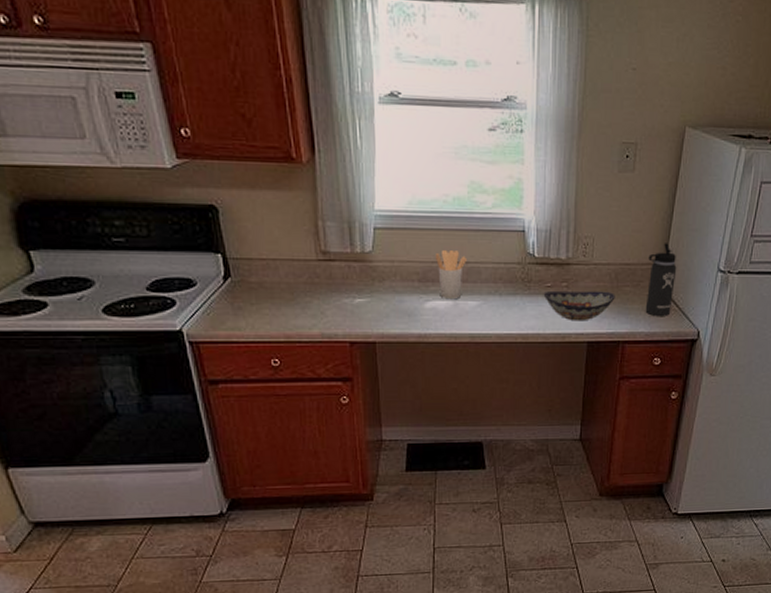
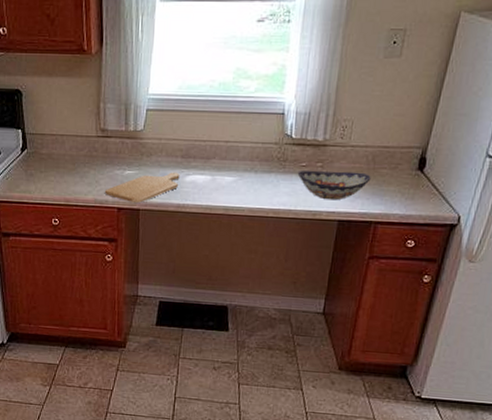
chopping board: none [332,298,418,335] -> present [104,172,180,203]
utensil holder: present [436,250,466,300] -> none [199,130,227,175]
thermos bottle: present [645,243,677,316] -> none [402,127,440,199]

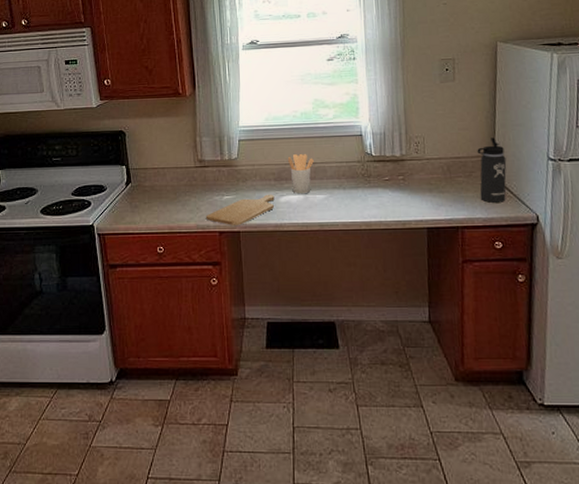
utensil holder: none [199,130,227,175] -> present [288,154,314,194]
decorative bowl: present [297,171,371,201] -> none [382,182,450,210]
thermos bottle: none [402,127,440,199] -> present [477,138,507,203]

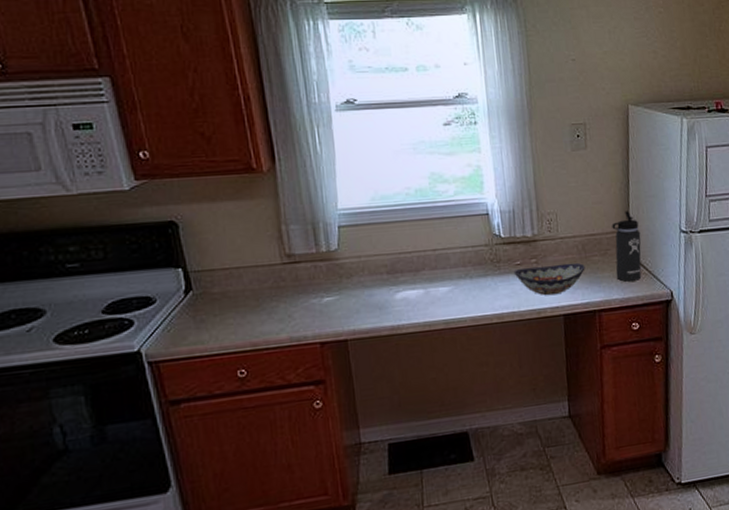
chopping board: present [205,194,275,225] -> none [300,290,389,334]
utensil holder: present [288,154,314,194] -> none [402,239,434,289]
decorative bowl: none [382,182,450,210] -> present [513,262,585,296]

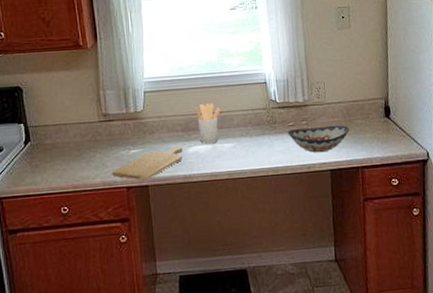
chopping board: none [300,290,389,334] -> present [112,145,183,180]
utensil holder: none [402,239,434,289] -> present [195,103,220,144]
thermos bottle: present [612,211,642,282] -> none [373,81,400,142]

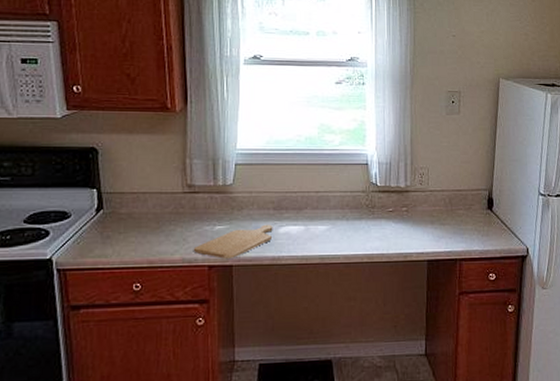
utensil holder: present [195,103,220,144] -> none [290,182,317,225]
decorative bowl: present [287,125,350,153] -> none [386,214,450,242]

